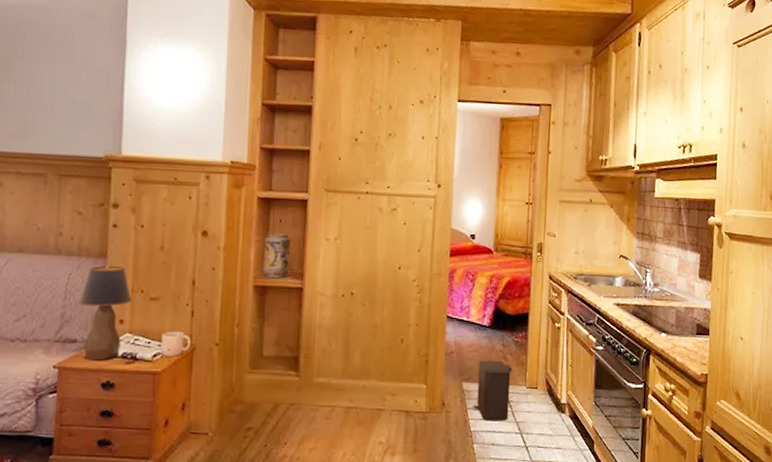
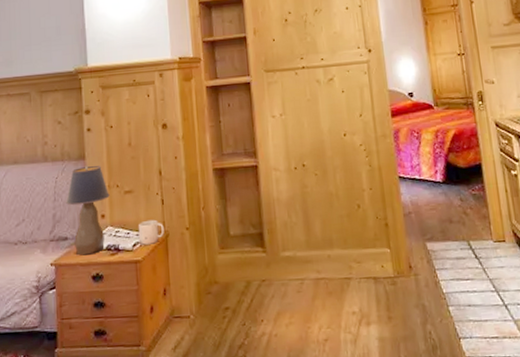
decorative vase: present [263,233,292,279] -> none [217,116,244,160]
pedal bin: present [472,360,513,420] -> none [439,216,480,280]

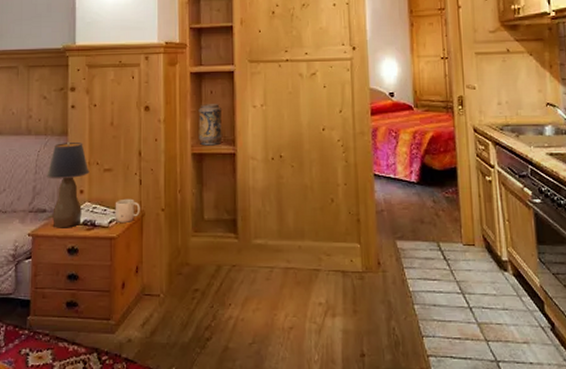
decorative vase: none [217,116,244,160] -> present [198,104,223,146]

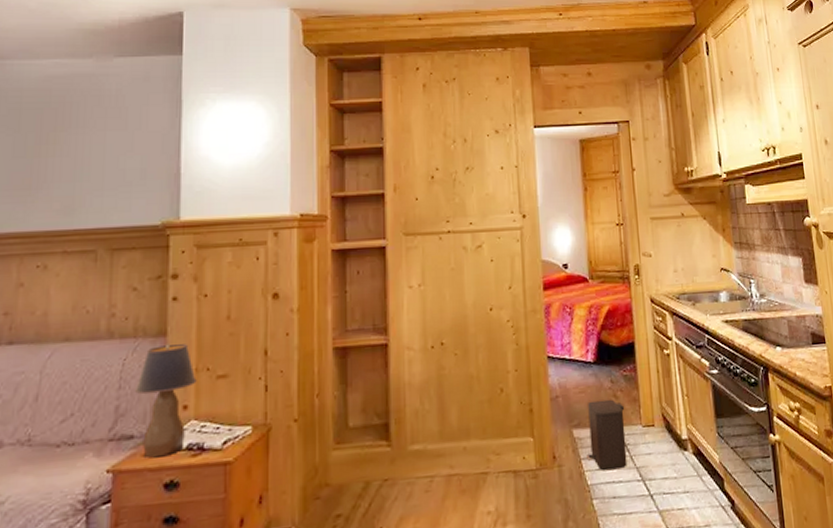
mug: present [115,198,140,222] -> none [231,410,266,442]
decorative vase: present [198,104,223,146] -> none [342,286,372,338]
pedal bin: none [409,217,448,280] -> present [587,399,627,470]

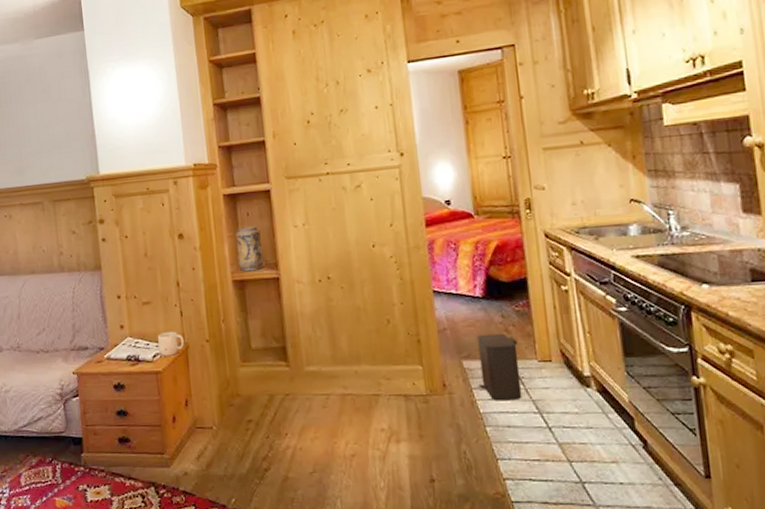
table lamp: present [134,344,197,459] -> none [83,276,128,365]
mug: none [231,410,266,442] -> present [157,331,184,356]
decorative vase: none [342,286,372,338] -> present [235,226,264,272]

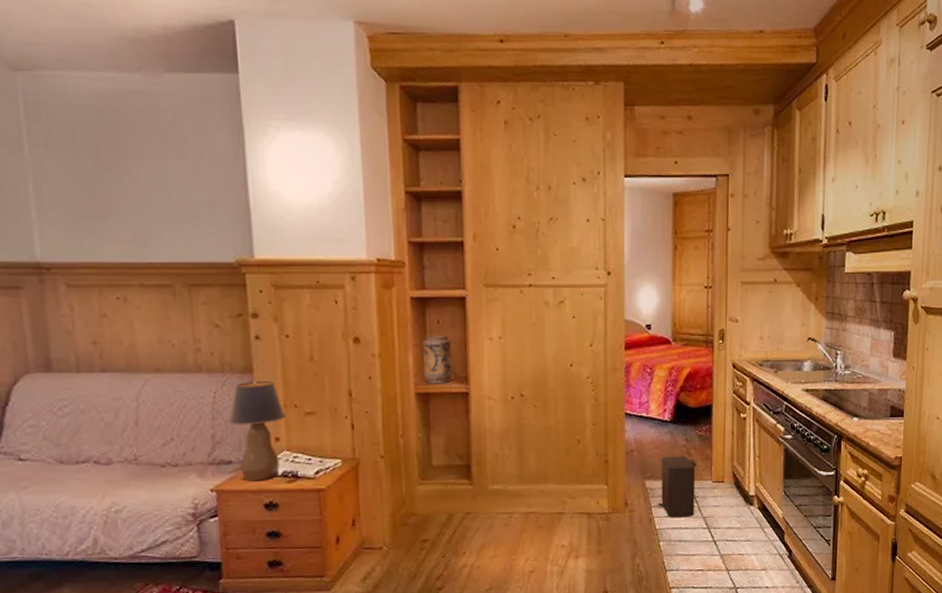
table lamp: none [83,276,128,365] -> present [227,380,286,482]
mug: present [157,331,184,356] -> none [321,445,354,473]

